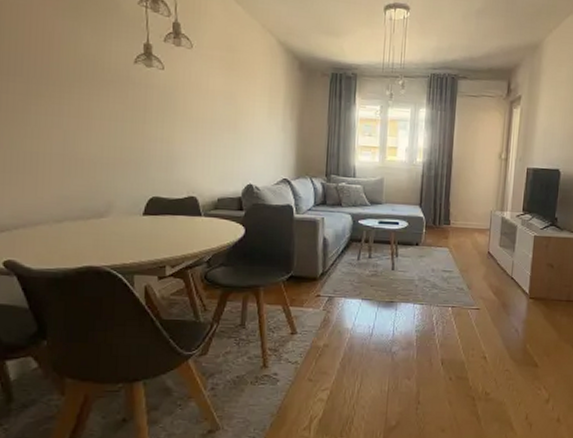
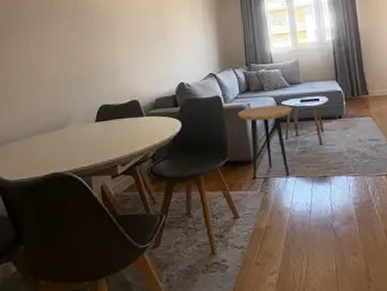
side table: none [309,222,369,297] -> present [238,105,292,179]

